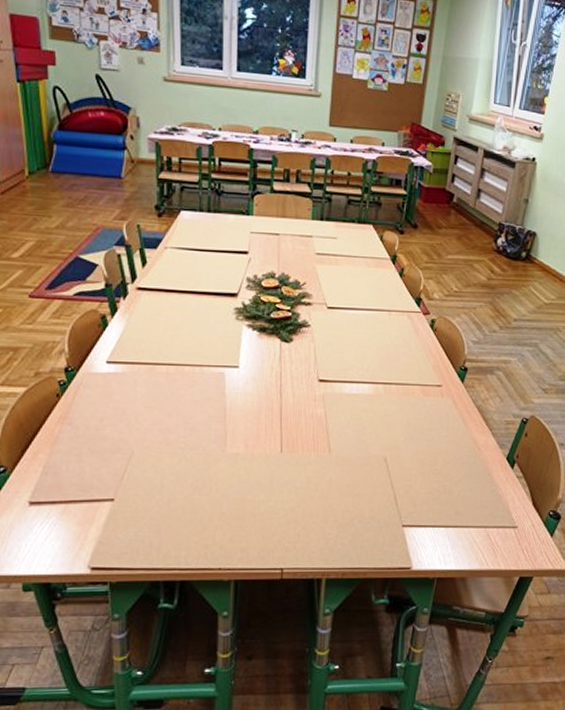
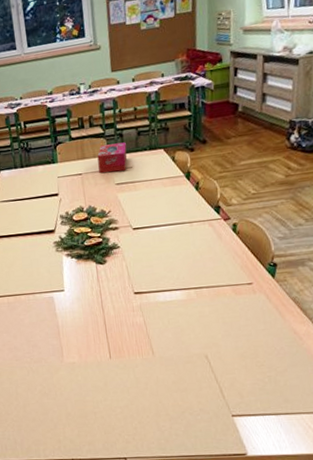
tissue box: none [299,206,334,240] -> present [97,142,128,174]

